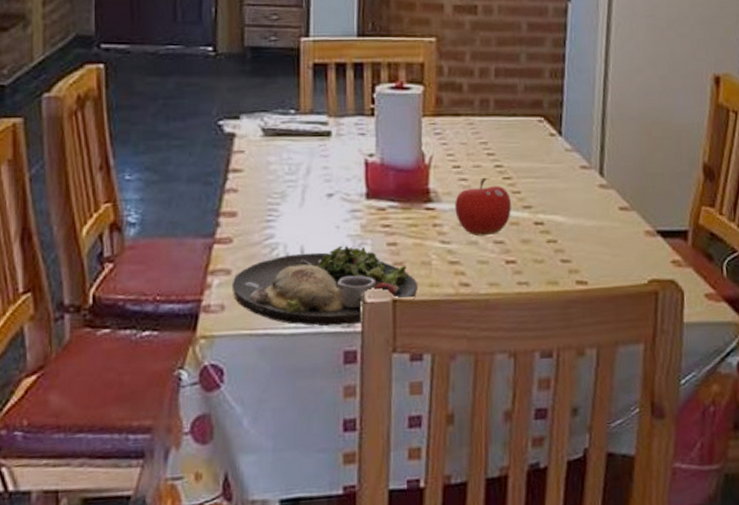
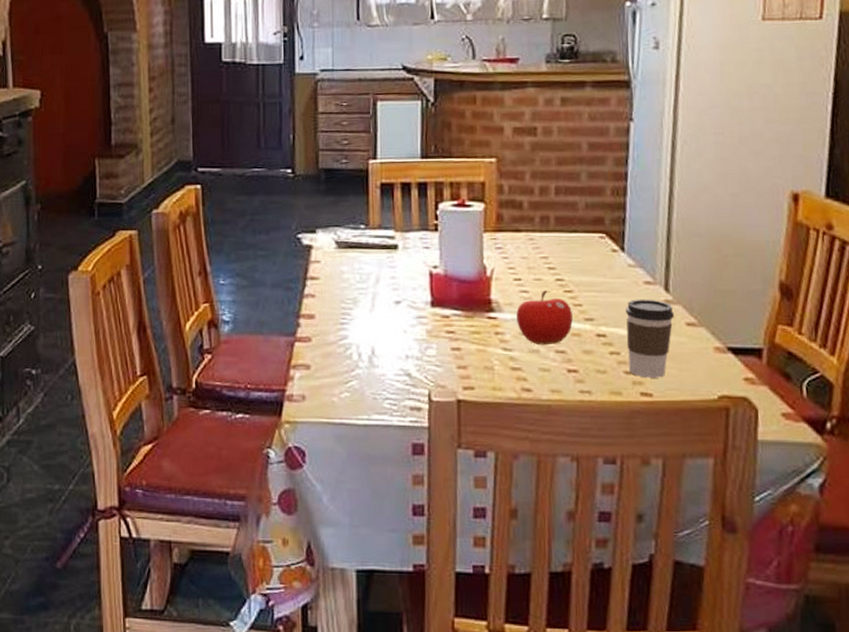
dinner plate: present [231,245,418,327] -> none [311,348,482,420]
coffee cup: none [563,184,609,266] -> present [626,299,675,378]

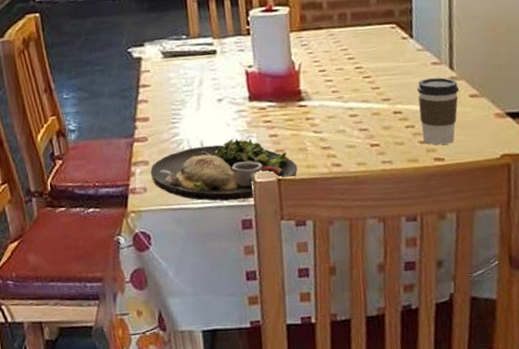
dinner plate: none [311,348,482,420] -> present [150,138,298,202]
fruit: present [516,290,573,346] -> none [323,77,372,126]

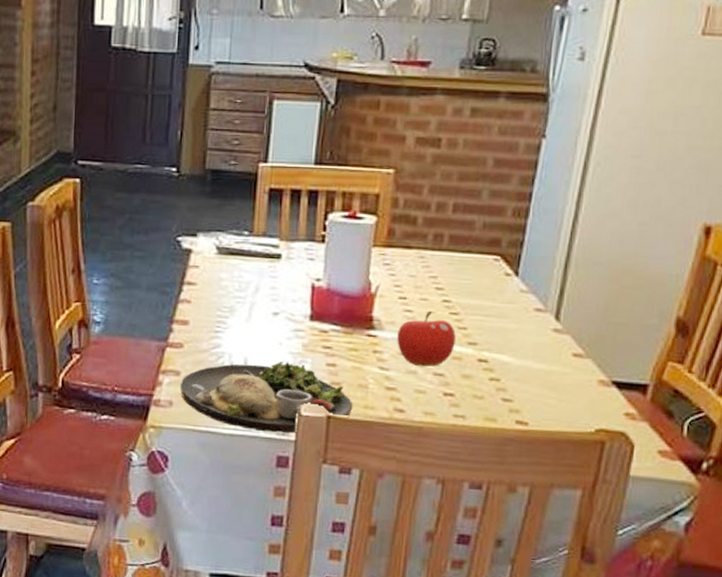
fruit: none [323,77,372,126] -> present [397,310,456,367]
coffee cup: present [417,77,460,145] -> none [507,326,563,407]

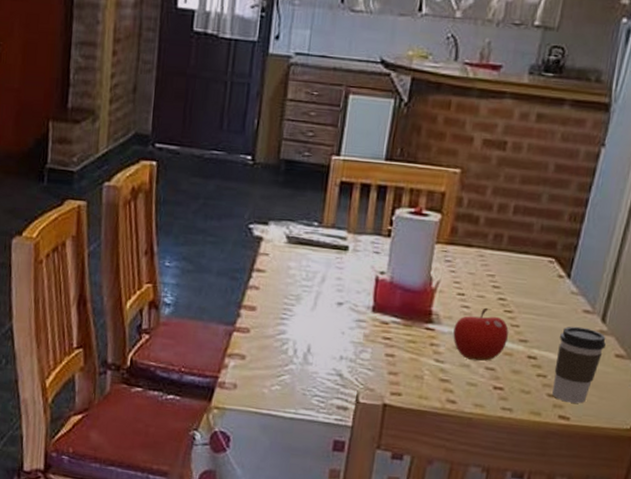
dinner plate: present [179,361,353,434] -> none [244,349,409,420]
coffee cup: none [507,326,563,407] -> present [552,326,607,404]

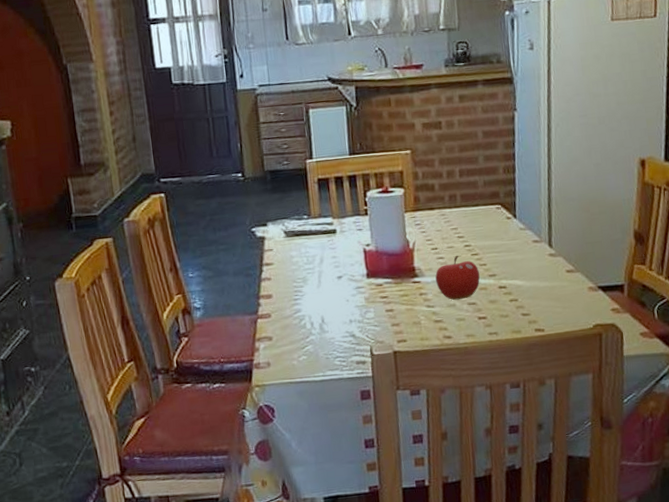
coffee cup: present [552,326,607,404] -> none [520,254,558,317]

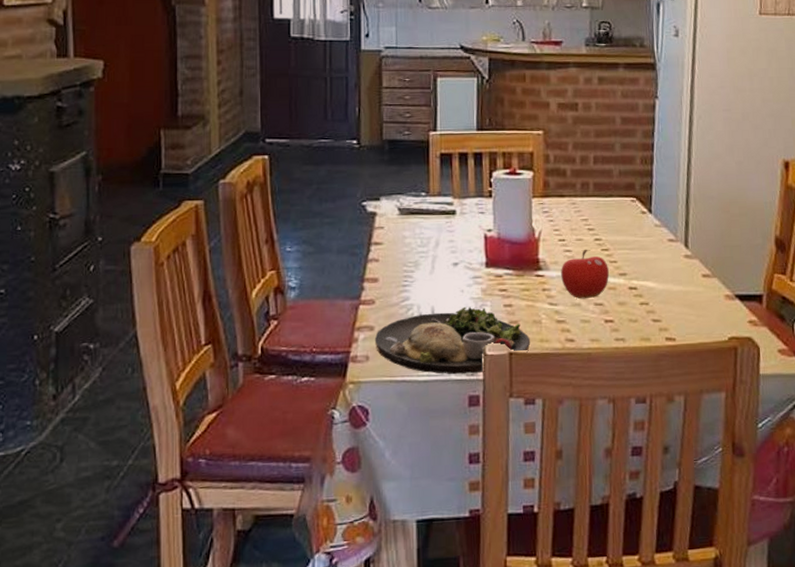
dinner plate: none [273,313,412,374] -> present [374,306,531,375]

